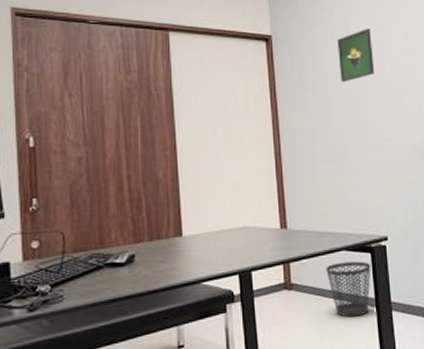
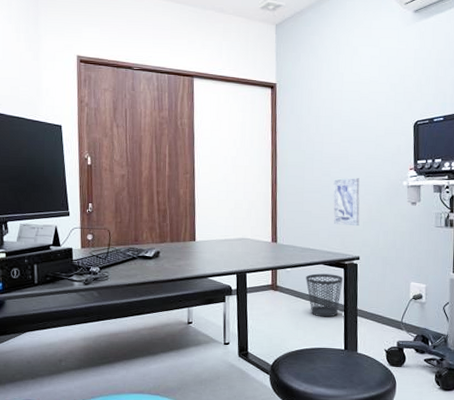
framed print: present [337,28,375,82] -> none [331,80,363,126]
wall art: none [349,142,384,200] -> present [333,178,360,227]

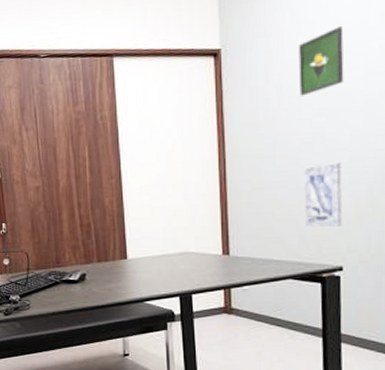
wastebasket: present [306,273,343,317] -> none [269,290,320,345]
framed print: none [331,80,363,126] -> present [298,26,344,96]

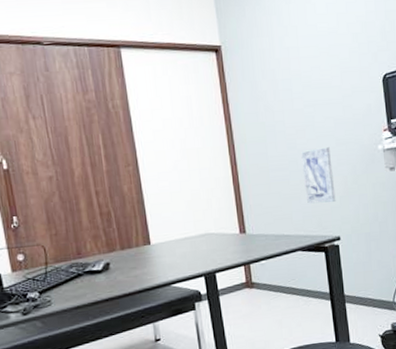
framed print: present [298,26,344,96] -> none [286,32,325,90]

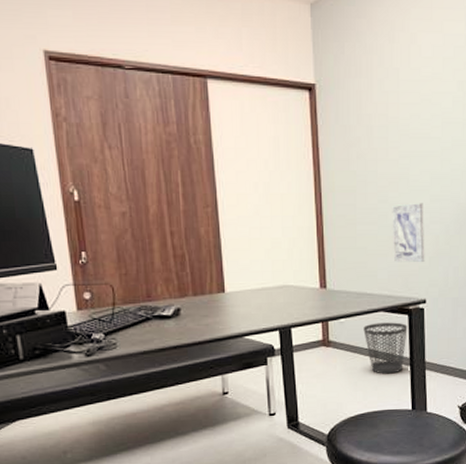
wastebasket: none [283,260,326,310] -> present [363,322,408,374]

